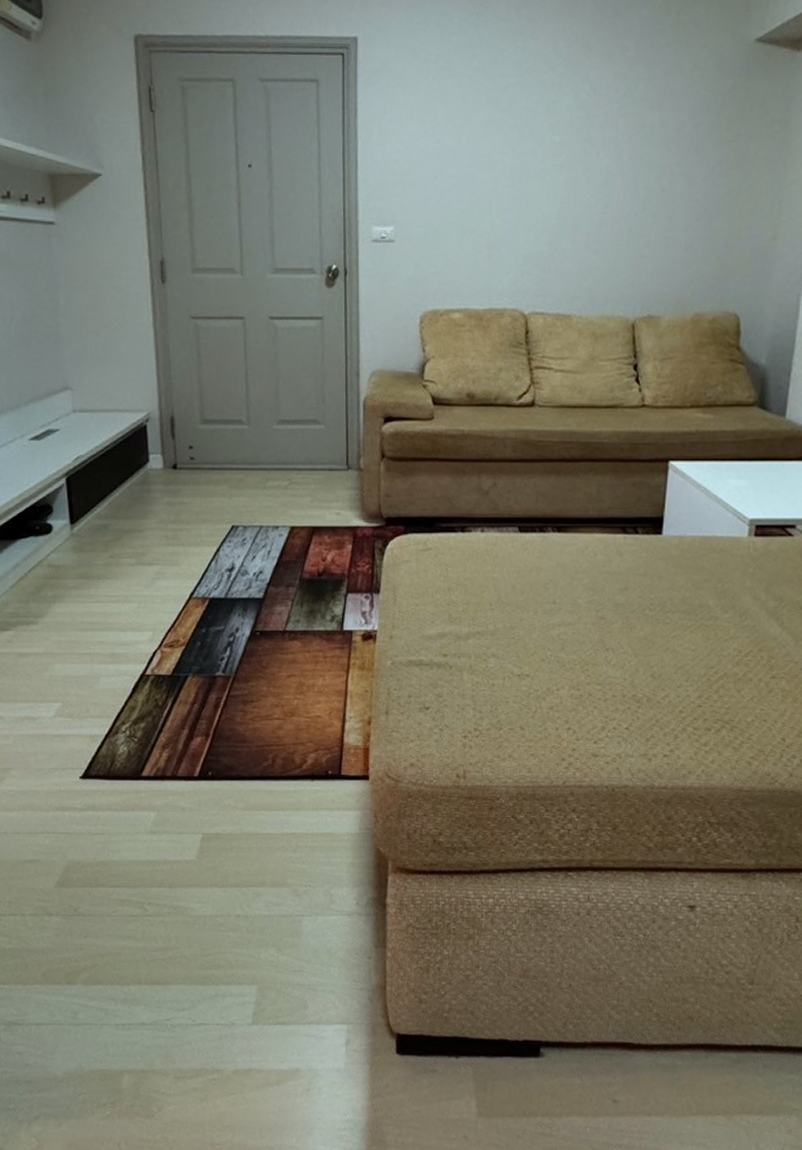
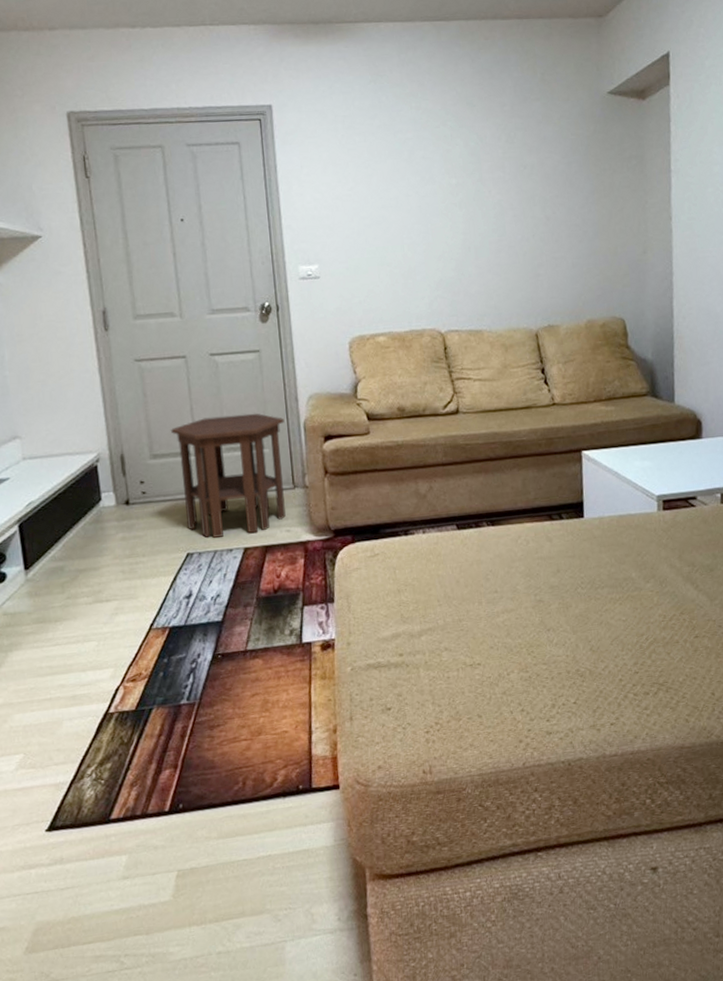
side table: none [224,385,343,513] -> present [171,413,286,538]

